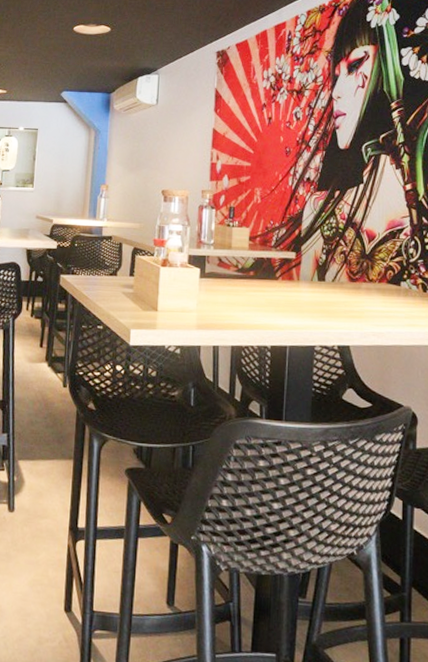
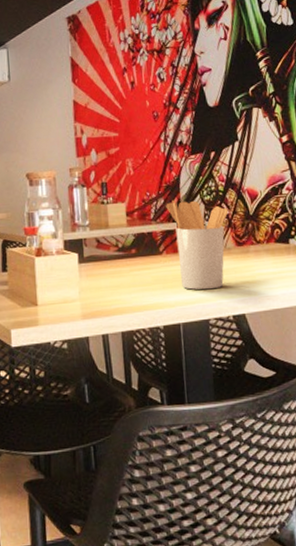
utensil holder: none [287,231,346,319] -> present [166,200,229,290]

